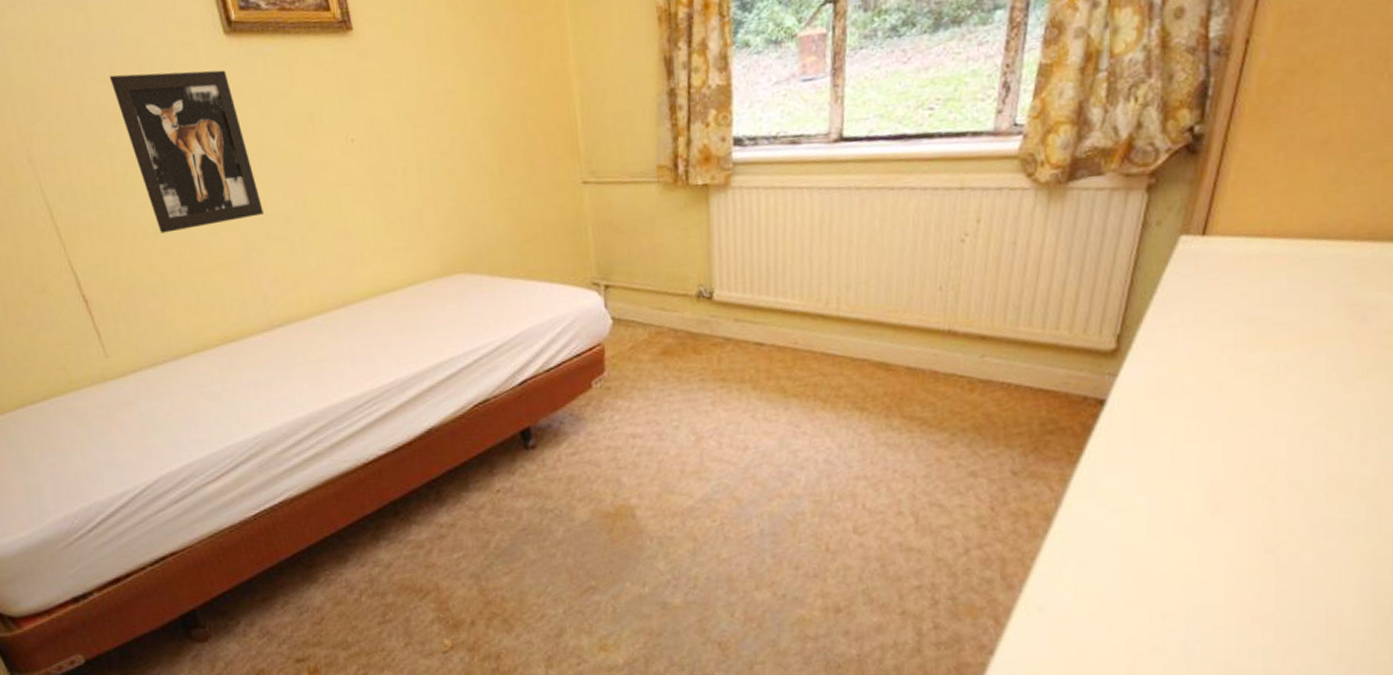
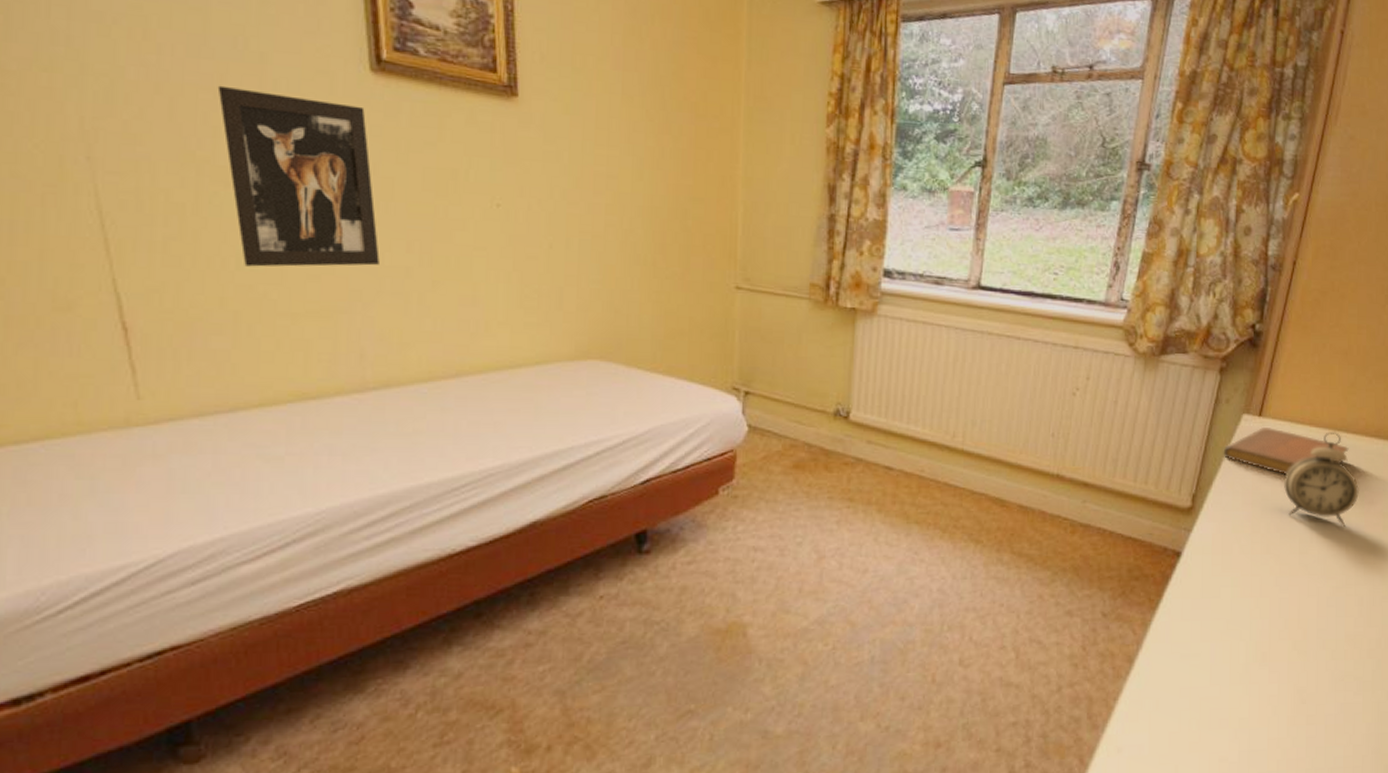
notebook: none [1155,247,1330,300] -> present [1223,427,1349,475]
alarm clock: none [1237,241,1347,352] -> present [1283,432,1360,527]

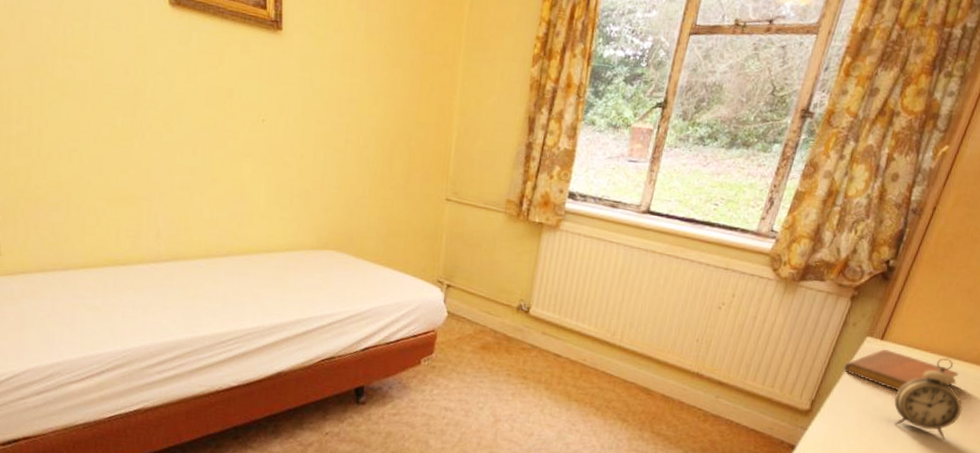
wall art: present [217,85,380,267] -> none [56,12,173,164]

